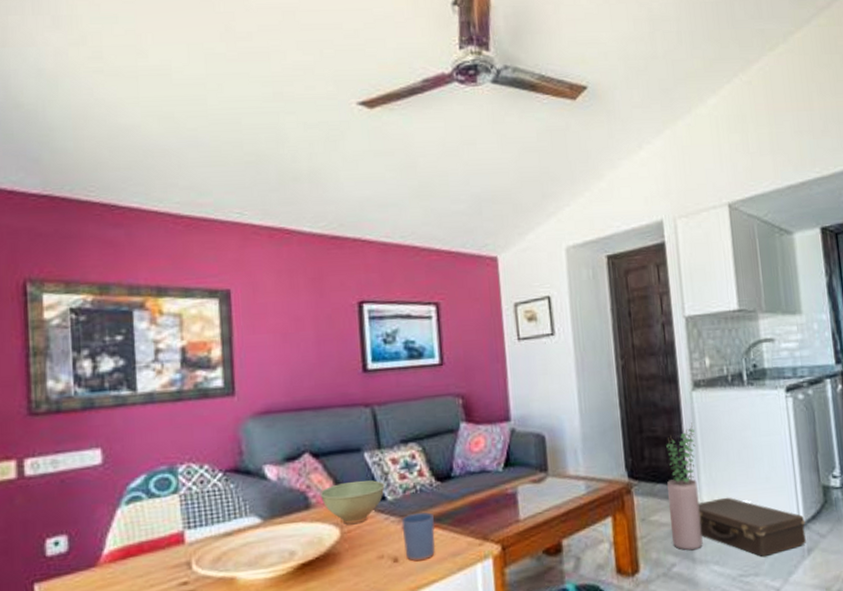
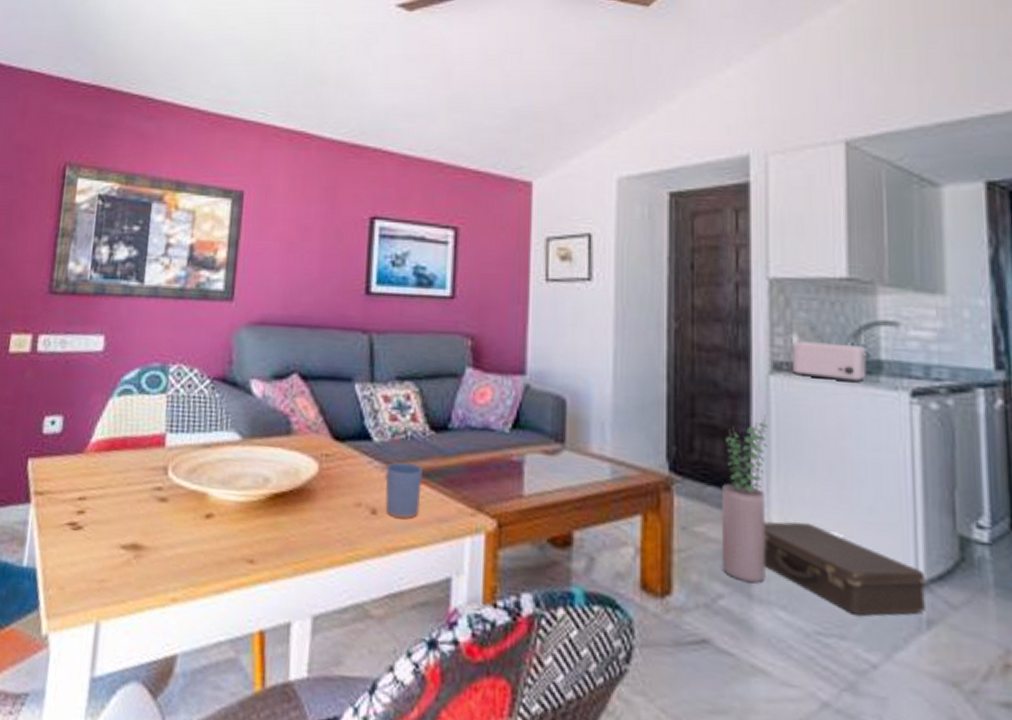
bowl: present [319,480,385,525] -> none [302,413,373,462]
toaster: none [706,360,757,390] -> present [793,341,868,383]

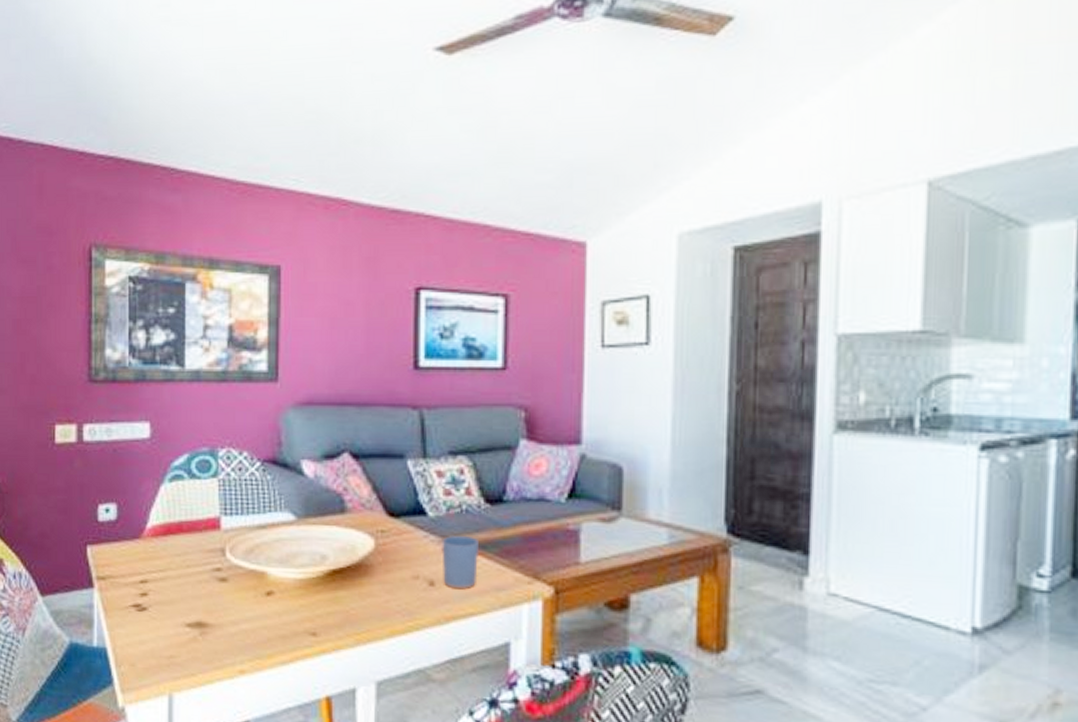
vase: present [722,415,768,584] -> none [778,475,829,637]
suitcase: present [763,522,926,616] -> none [820,578,982,663]
toaster: present [793,341,868,383] -> none [858,399,938,439]

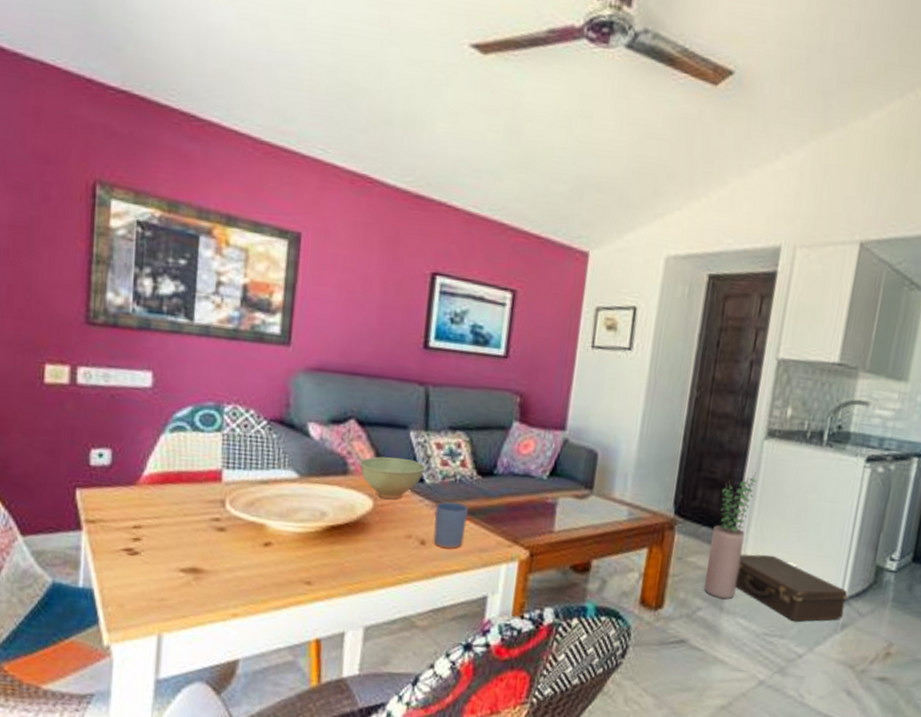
bowl: none [356,490,427,537] -> present [359,456,426,500]
vase: none [778,475,829,637] -> present [704,472,756,600]
suitcase: none [820,578,982,663] -> present [735,554,848,622]

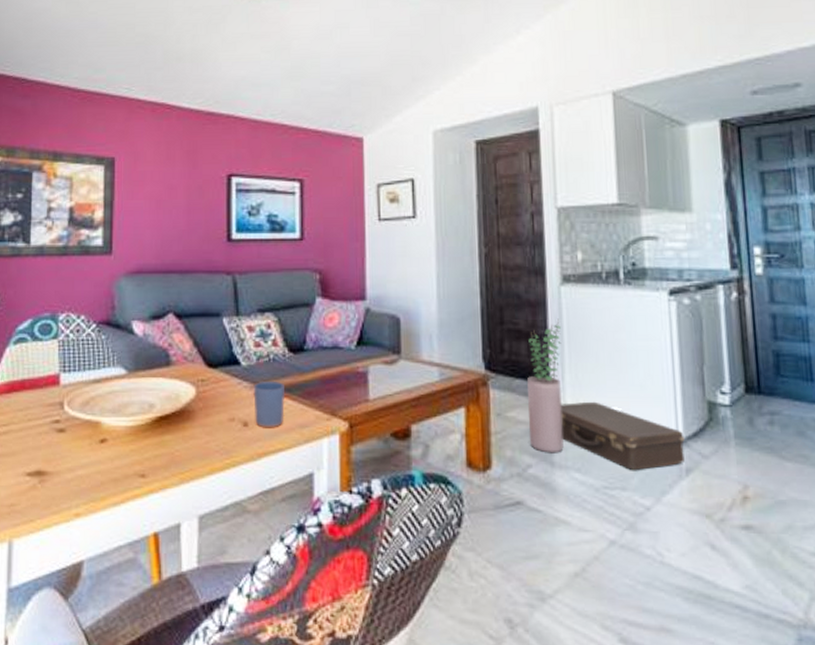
bowl: present [359,456,426,500] -> none [180,344,240,385]

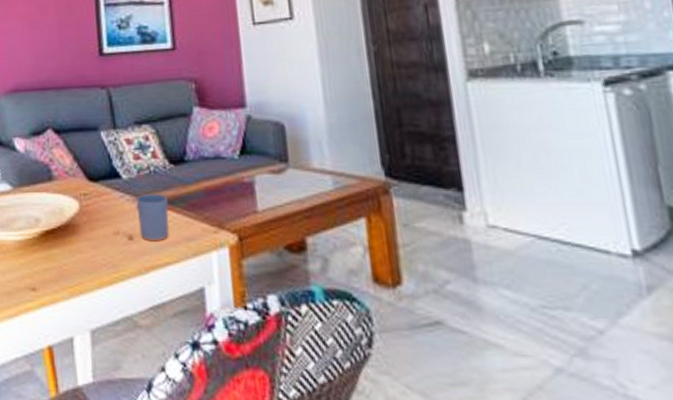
vase: present [527,318,564,453] -> none [433,118,487,268]
suitcase: present [560,401,685,470] -> none [478,209,644,287]

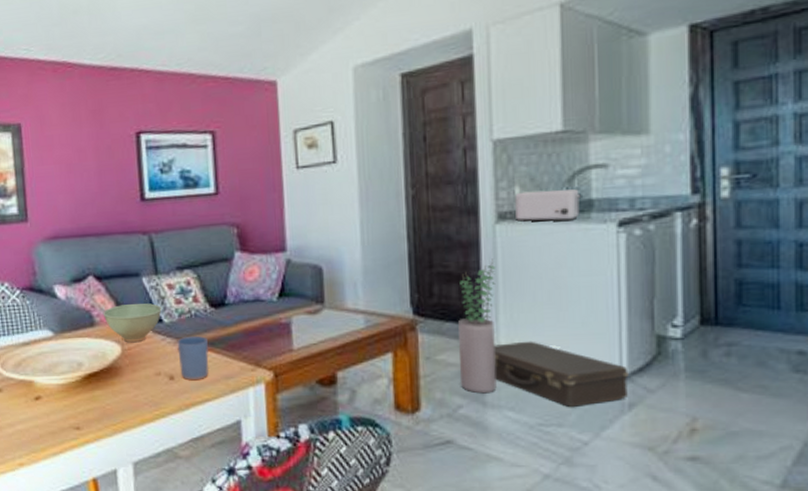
bowl: none [61,157,120,199] -> present [102,303,162,343]
vase: none [433,118,487,268] -> present [458,258,497,394]
suitcase: none [478,209,644,287] -> present [493,341,629,407]
toaster: none [484,46,559,81] -> present [515,189,581,223]

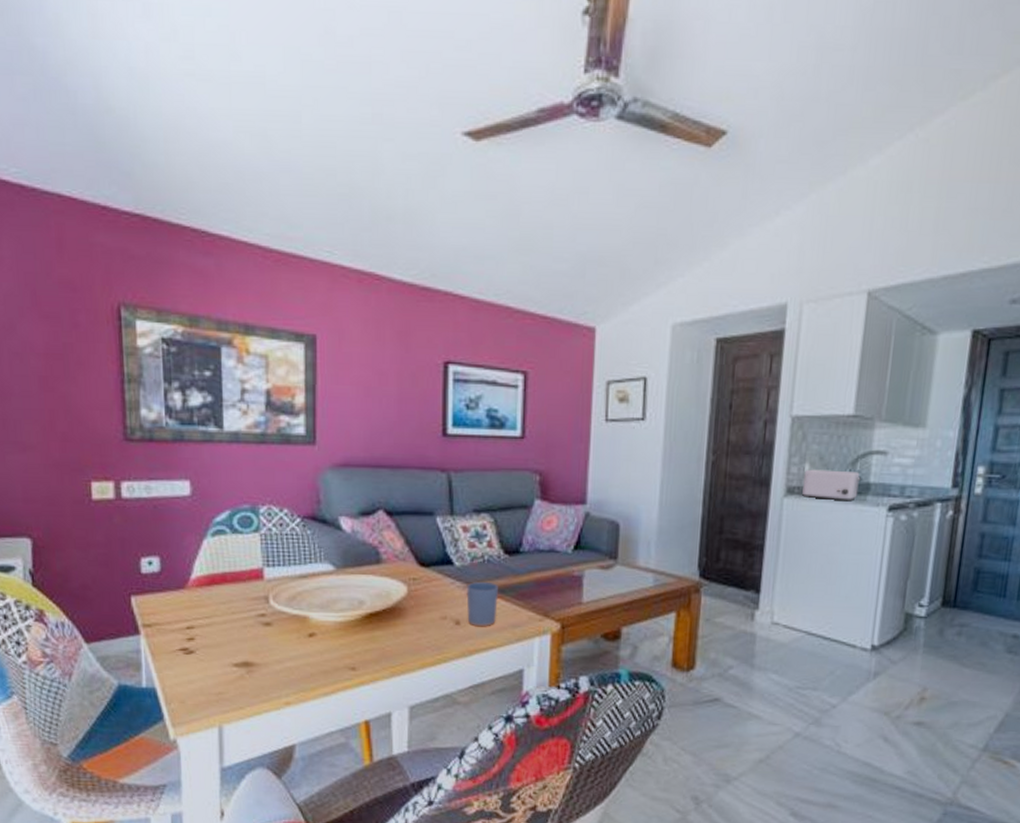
bowl: present [102,303,162,343] -> none [390,543,454,584]
vase: present [458,258,497,394] -> none [734,530,778,657]
suitcase: present [493,341,629,407] -> none [764,610,878,673]

